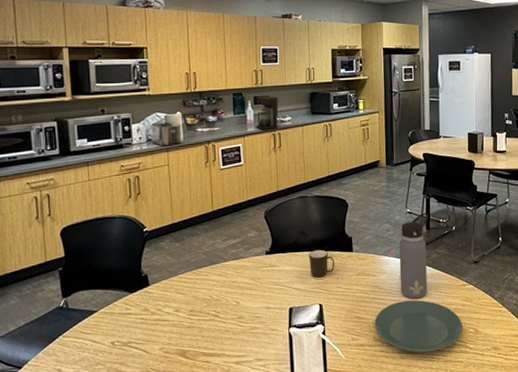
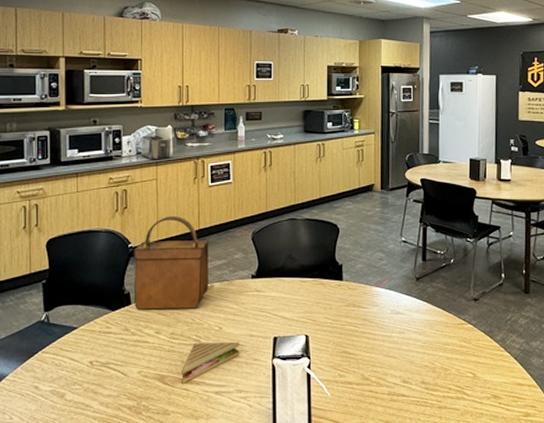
handbag: none [149,199,225,291] -> present [133,215,208,310]
sandwich: none [202,315,258,358] -> present [181,342,240,385]
coffee maker: present [256,95,279,131] -> none [247,112,271,148]
mug: present [309,249,335,280] -> none [296,276,324,309]
plate: present [374,300,463,352] -> none [363,337,460,395]
water bottle: present [398,213,428,299] -> none [392,243,425,336]

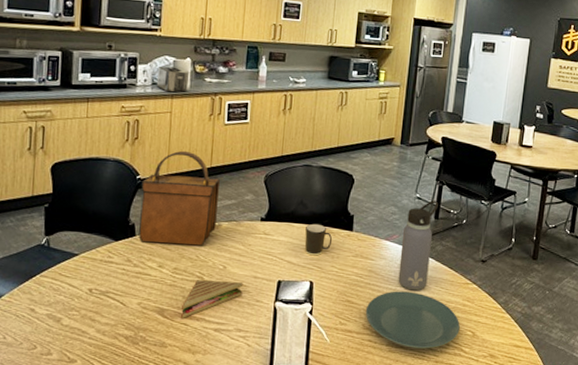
mug: none [296,276,324,309] -> present [304,223,333,256]
plate: none [363,337,460,395] -> present [365,291,460,349]
water bottle: none [392,243,425,336] -> present [398,200,439,291]

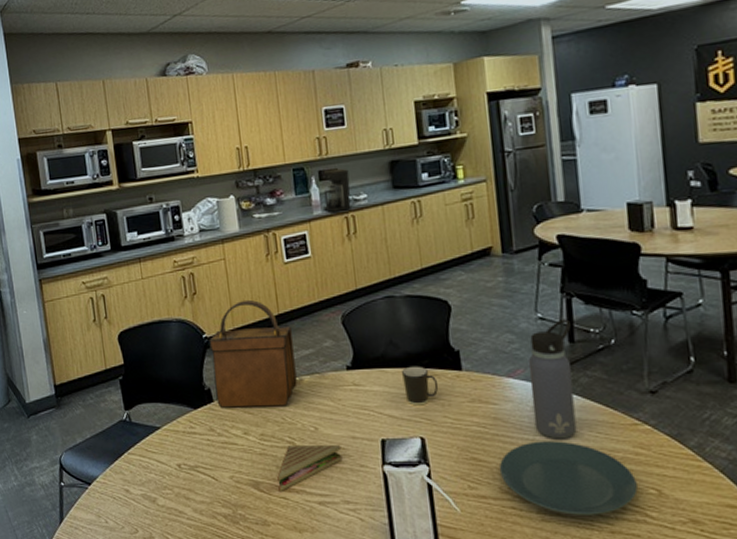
toaster: present [156,65,189,93] -> none [203,207,237,238]
coffee maker: none [268,52,295,90] -> present [323,168,351,213]

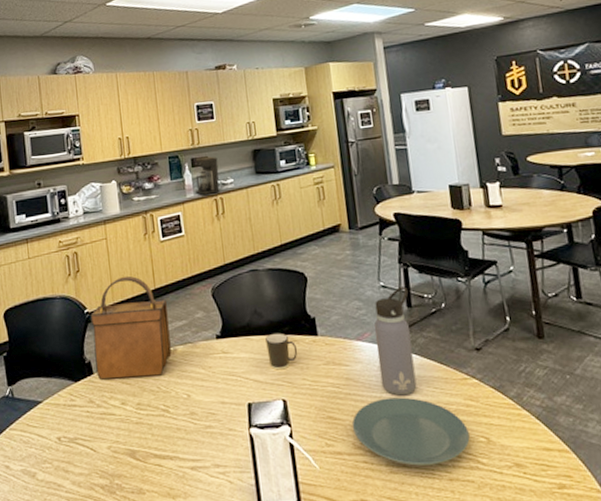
sandwich: present [277,445,343,493] -> none [152,411,213,460]

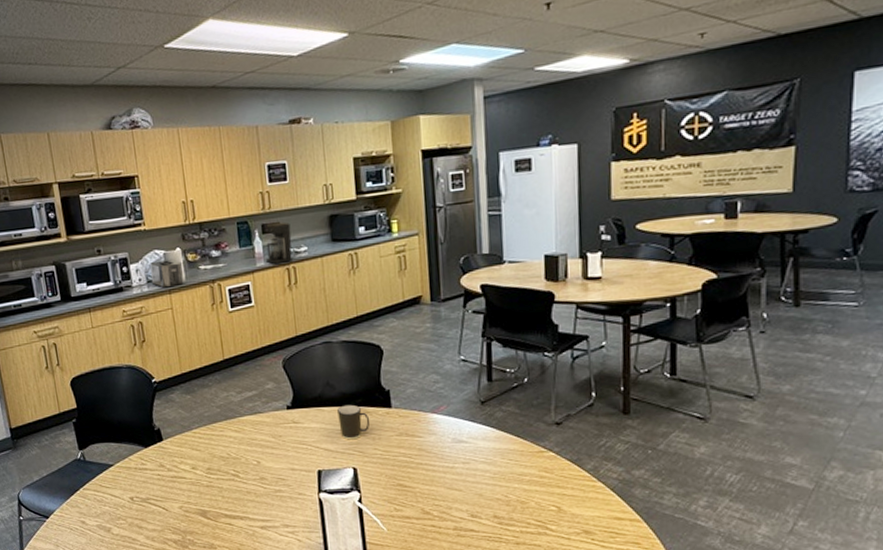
toaster: none [87,191,118,219] -> present [150,259,184,288]
handbag: present [90,275,172,380] -> none [158,346,242,446]
plate: present [351,397,470,466] -> none [421,467,541,530]
water bottle: present [374,286,417,396] -> none [450,361,491,466]

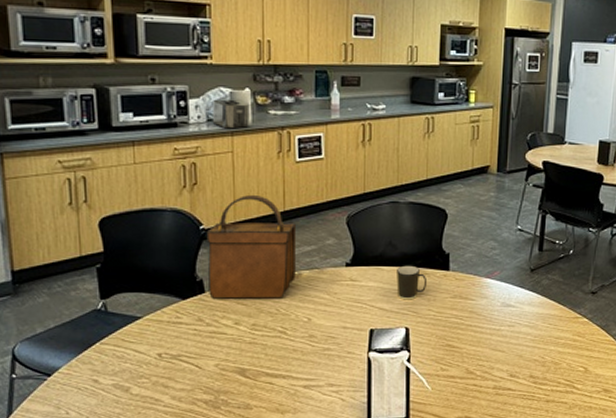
handbag: none [158,346,242,446] -> present [206,194,296,299]
coffee maker: present [266,222,293,265] -> none [342,76,371,119]

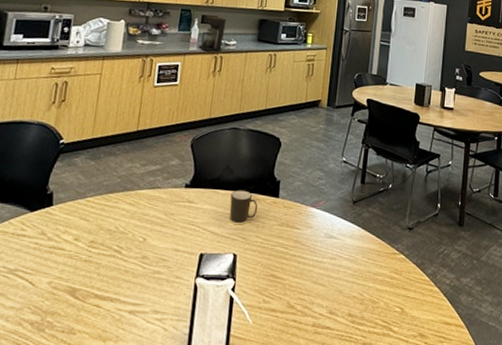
handbag: present [206,194,296,299] -> none [56,113,146,216]
toaster: present [212,99,249,129] -> none [88,27,122,55]
coffee maker: none [342,76,371,119] -> present [199,15,226,52]

